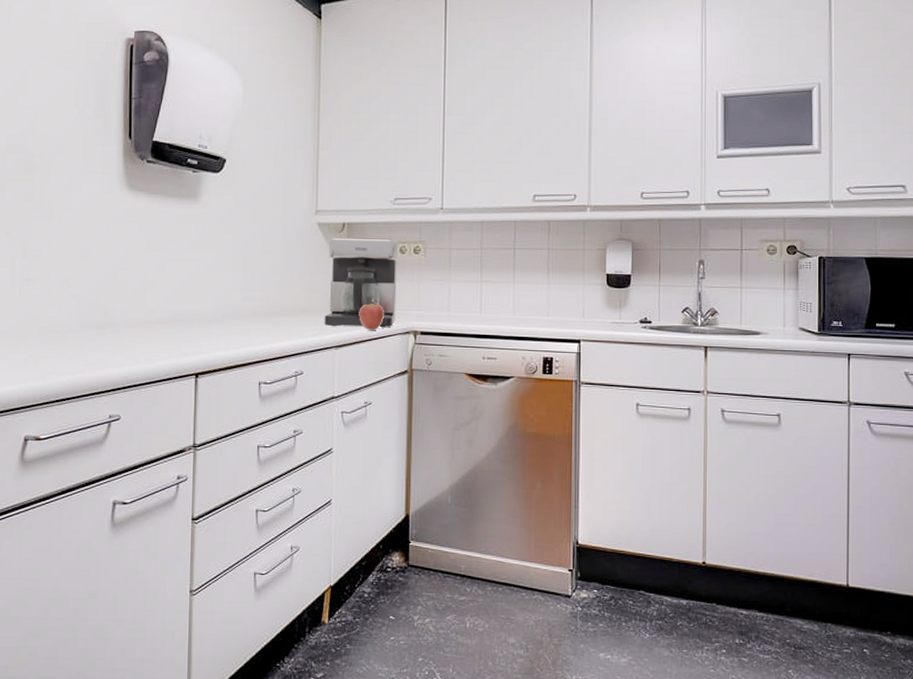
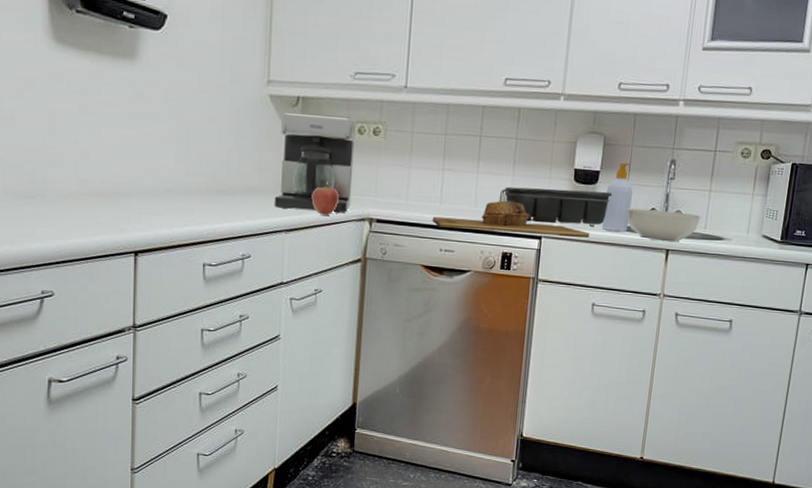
cutting board: none [473,307,627,340] -> present [432,200,590,238]
dish rack: none [536,294,646,329] -> present [498,186,613,228]
soap bottle: none [638,265,665,332] -> present [601,162,633,232]
bowl: none [660,308,736,339] -> present [625,208,702,242]

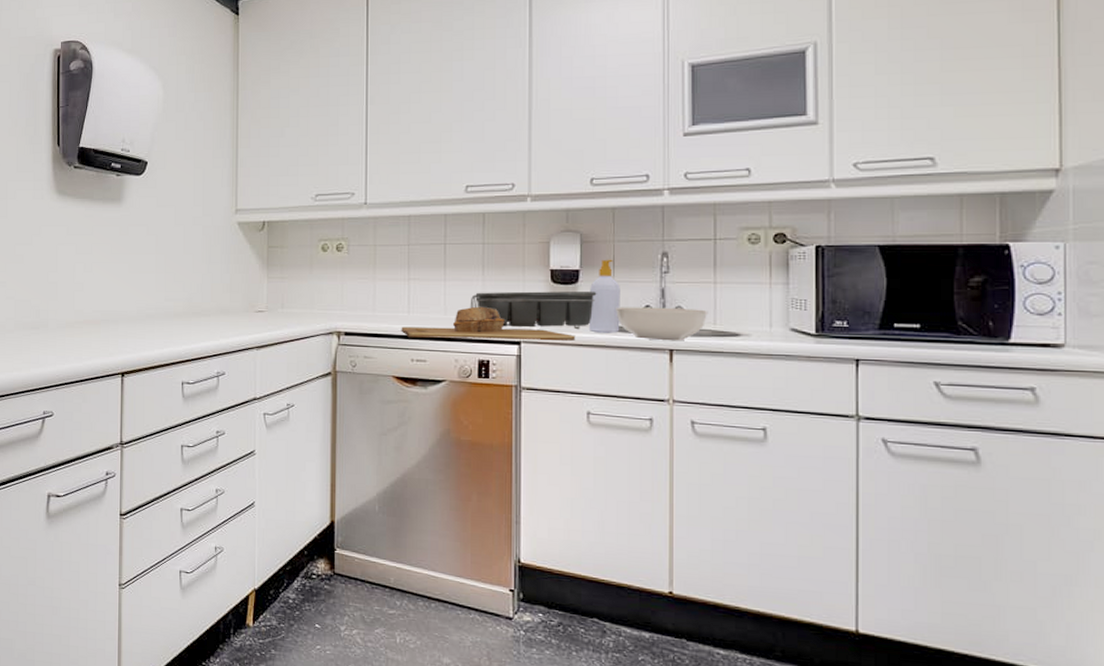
coffee maker: present [274,112,356,214] -> none [245,236,319,328]
fruit: present [311,181,339,215] -> none [280,297,306,331]

